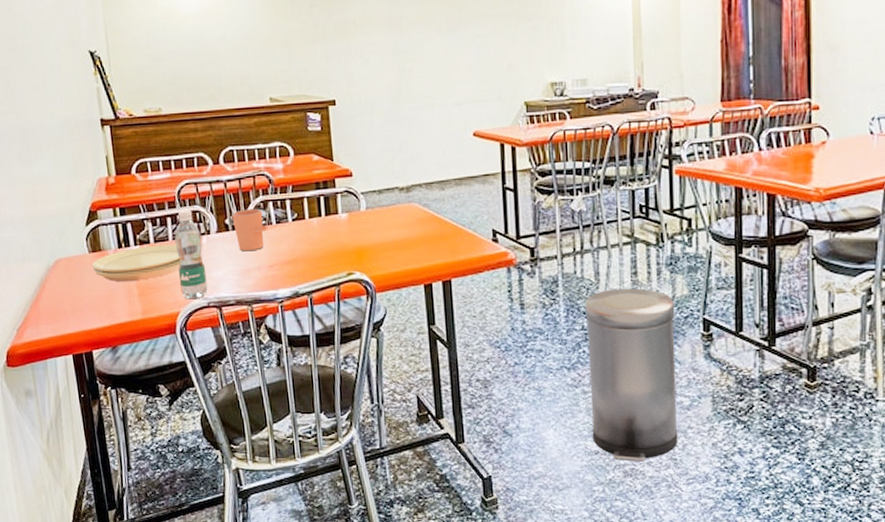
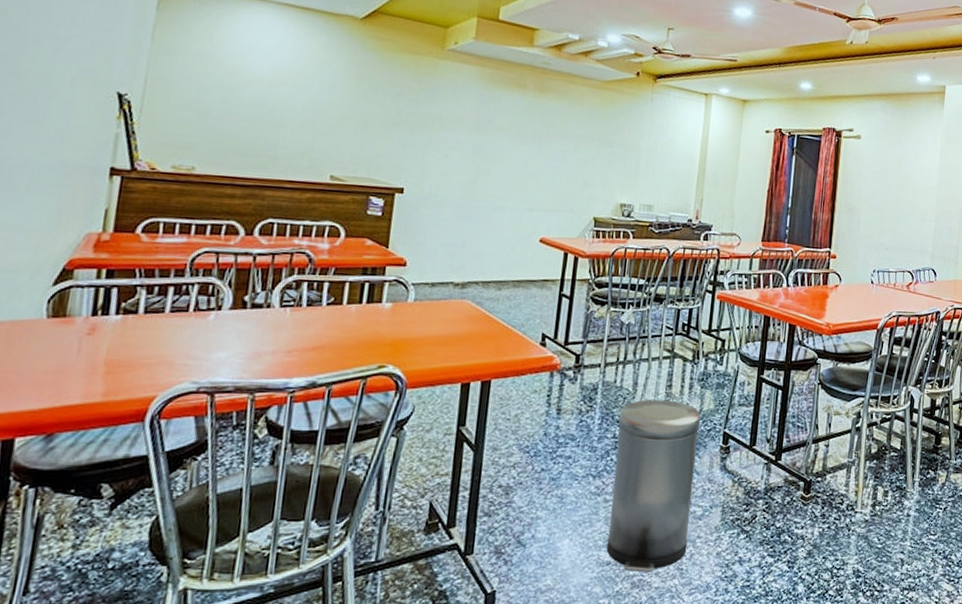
plate: present [91,245,181,281] -> none [46,316,175,356]
bottle: present [174,210,208,300] -> none [164,280,210,383]
cup: present [232,208,268,252] -> none [253,287,296,334]

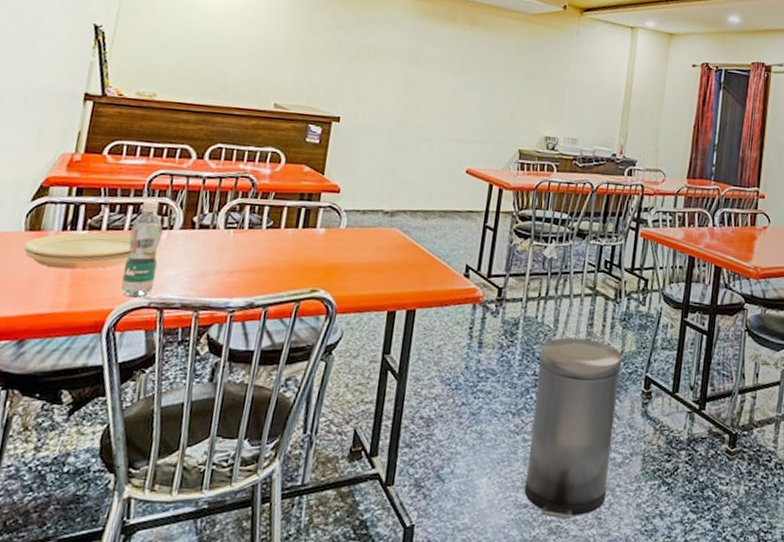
plate: none [46,316,175,356] -> present [23,232,132,269]
bottle: none [164,280,210,383] -> present [121,200,163,297]

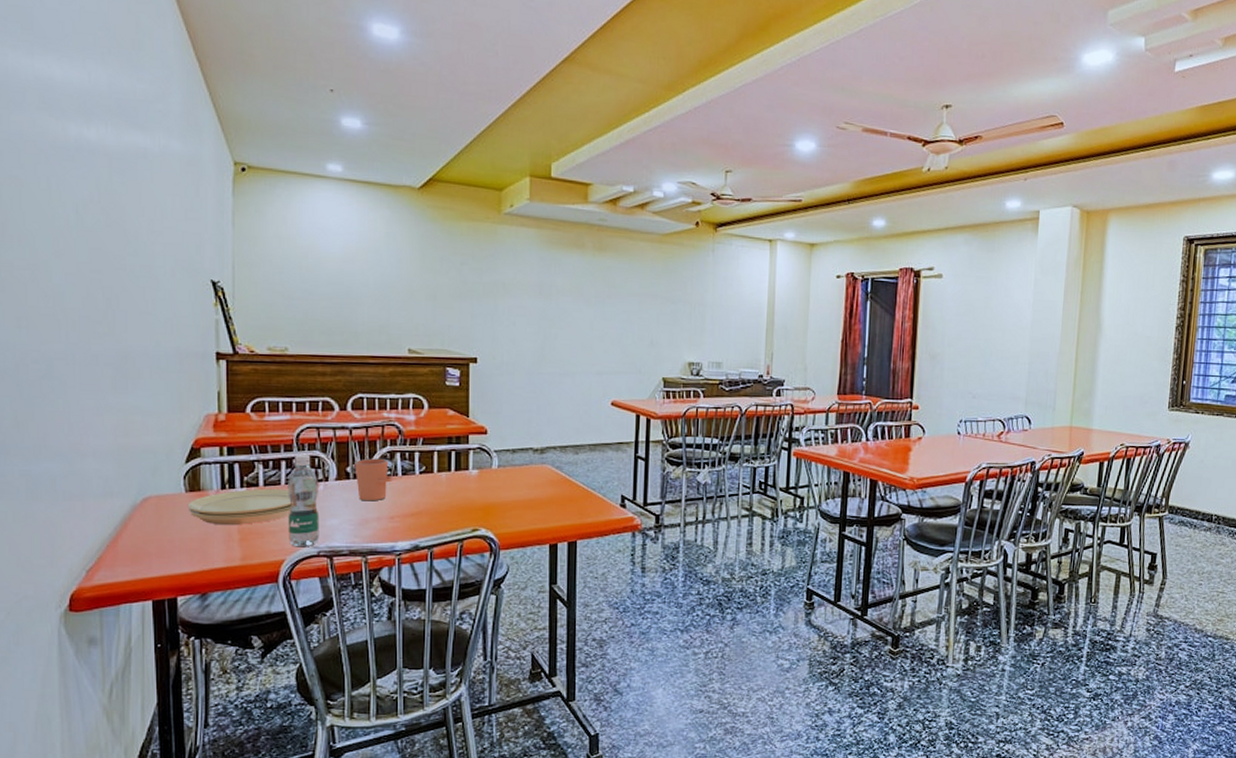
cup: none [200,209,239,254] -> present [354,458,393,502]
pedal bin: present [524,337,623,519] -> none [698,557,784,720]

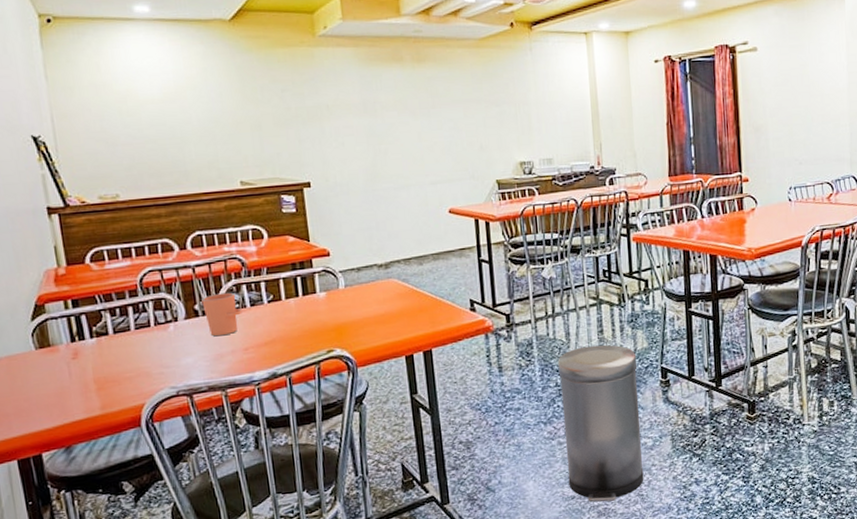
plate: present [187,489,292,525] -> none [39,335,145,378]
bottle: present [288,454,320,547] -> none [137,298,177,390]
pedal bin: none [698,557,784,720] -> present [557,344,644,503]

